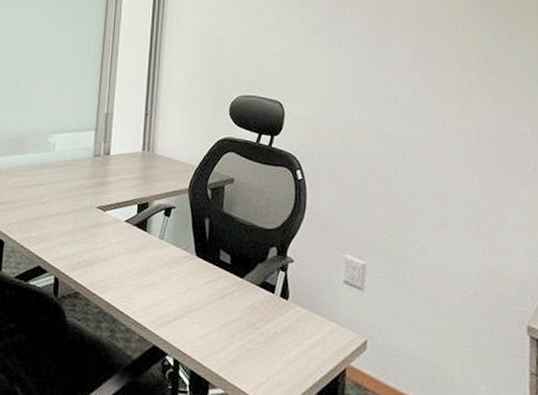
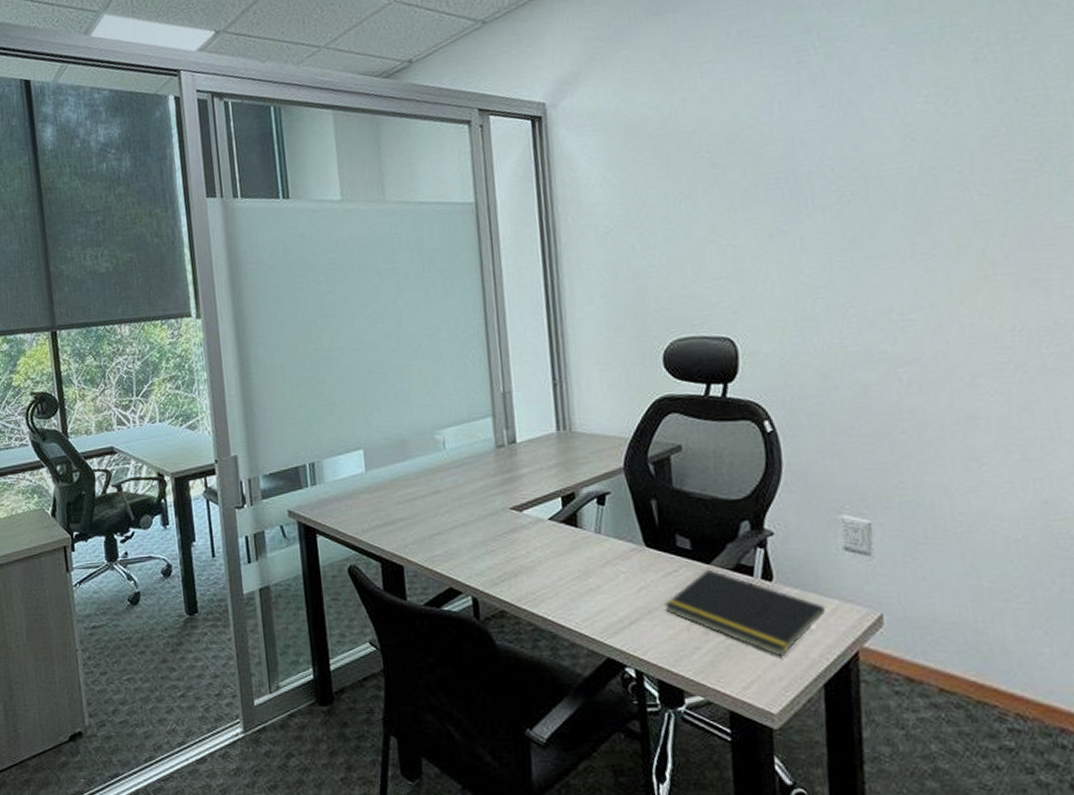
notepad: none [204,282,326,365] -> present [665,569,826,657]

